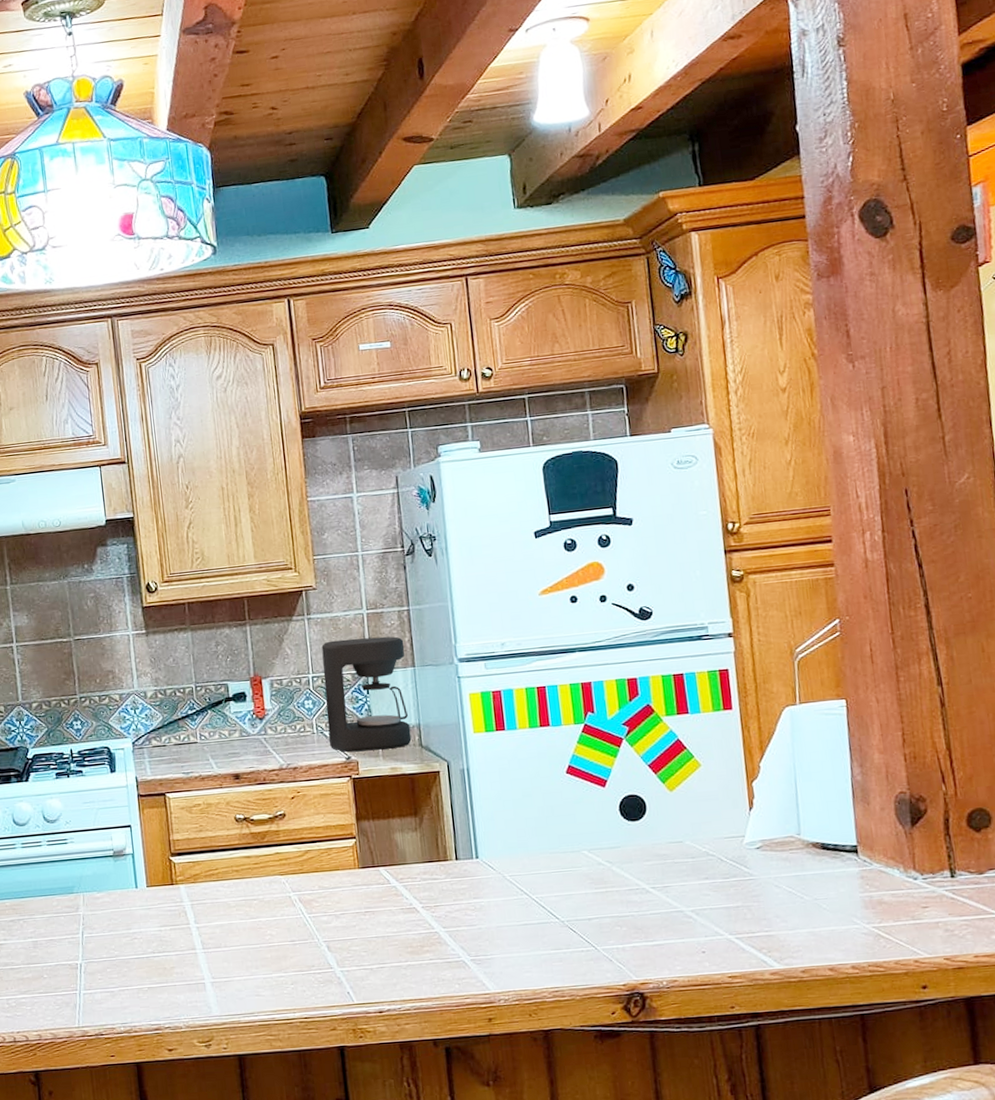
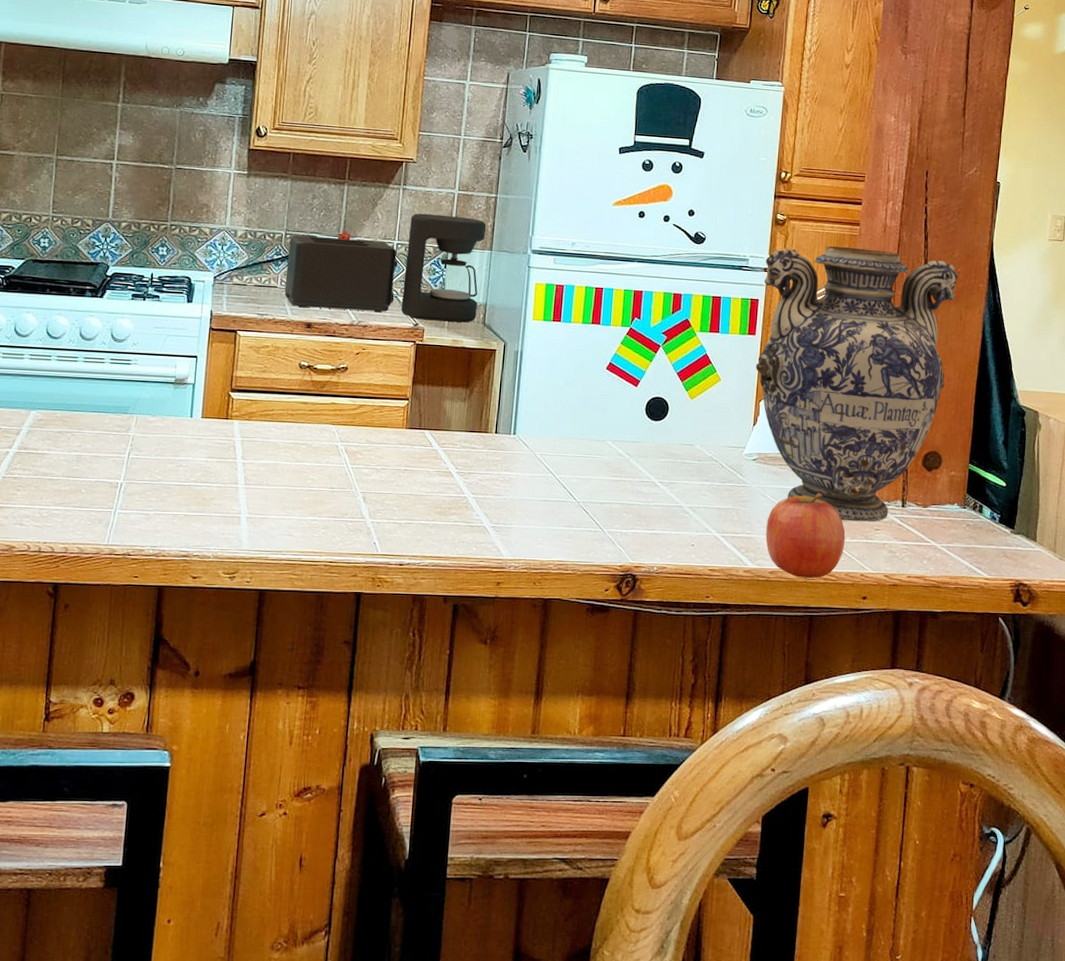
toaster: none [201,677,321,760] -> present [284,234,398,313]
vase: none [728,587,977,902] -> present [756,246,958,522]
fruit: none [786,874,888,973] -> present [765,493,846,578]

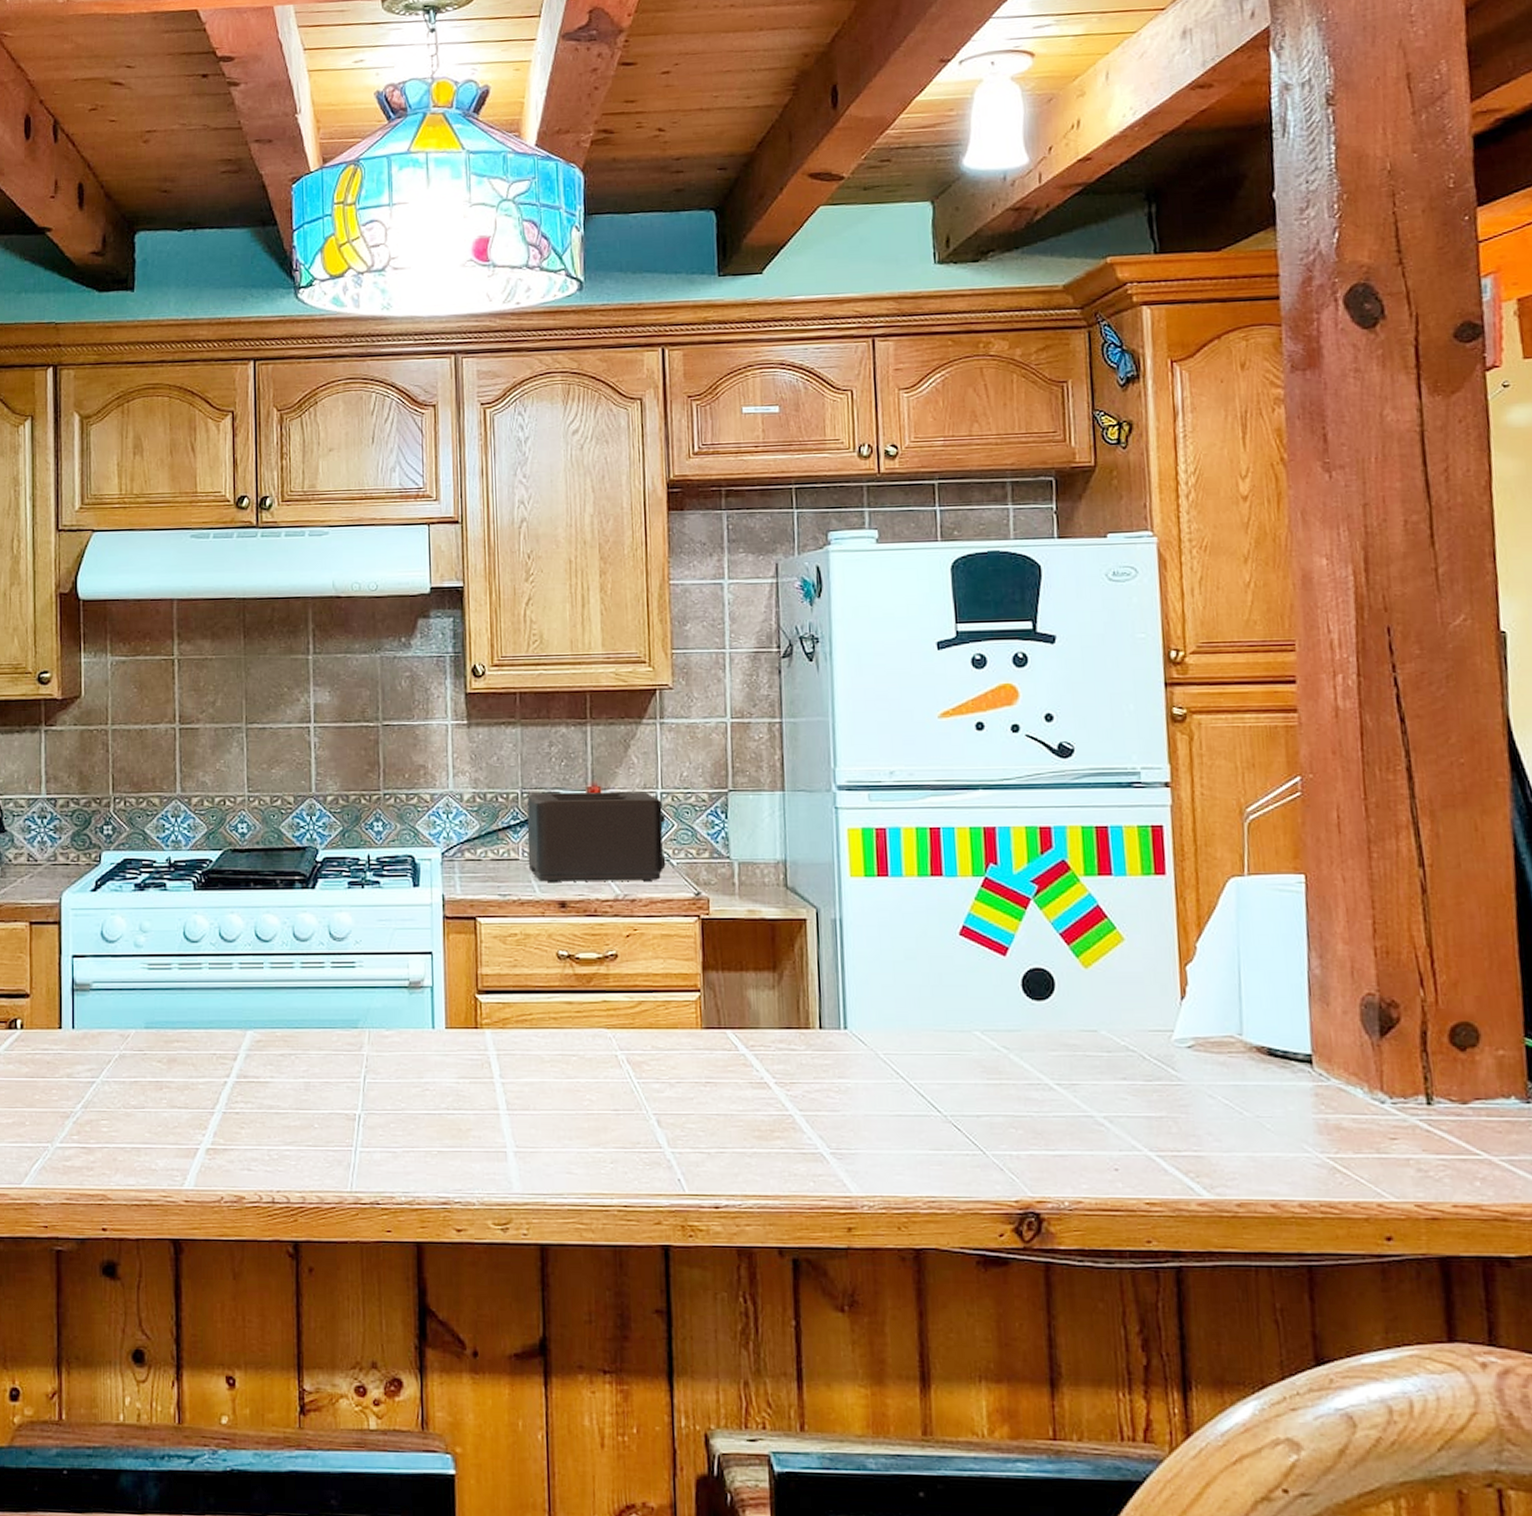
coffee maker: present [400,213,487,323] -> none [674,751,775,887]
vase: present [756,246,958,522] -> none [1165,743,1466,1128]
fruit: present [765,493,846,578] -> none [1221,1089,1347,1211]

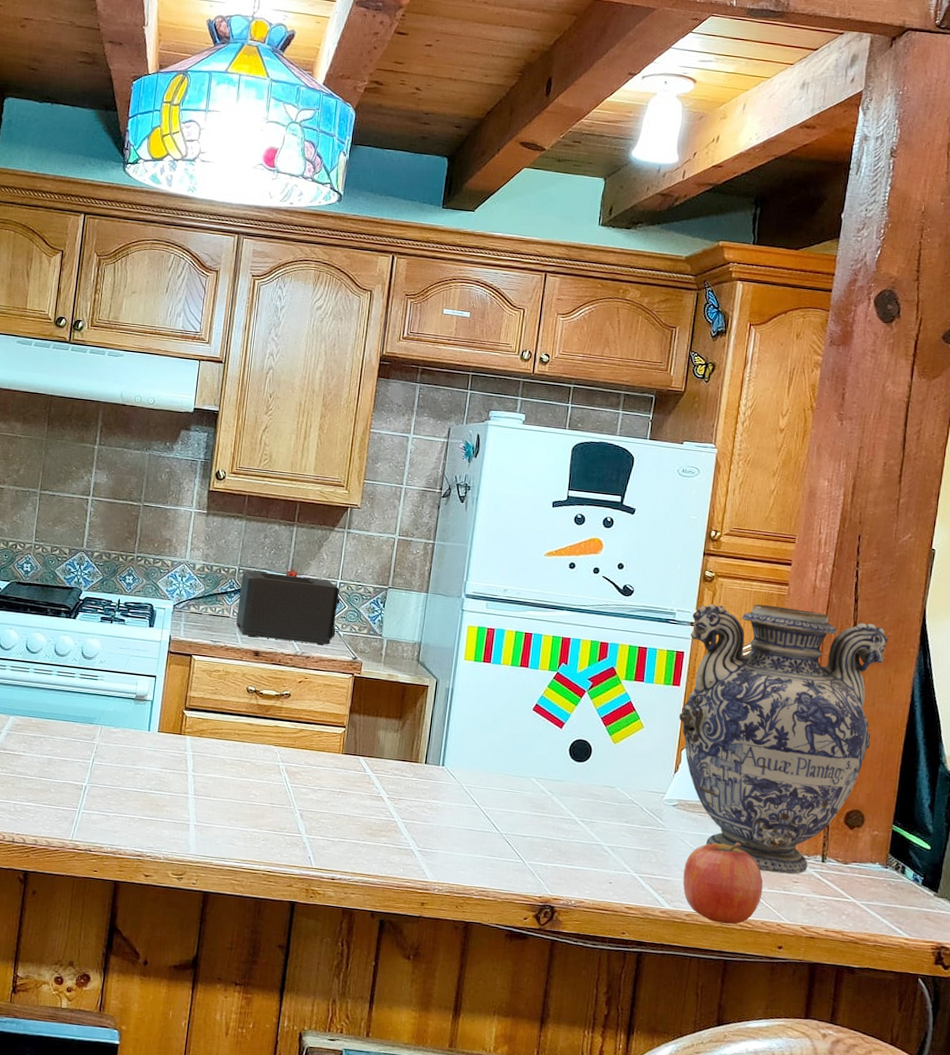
vase: none [1165,743,1466,1128] -> present [679,603,888,874]
fruit: none [1221,1089,1347,1211] -> present [682,842,763,924]

